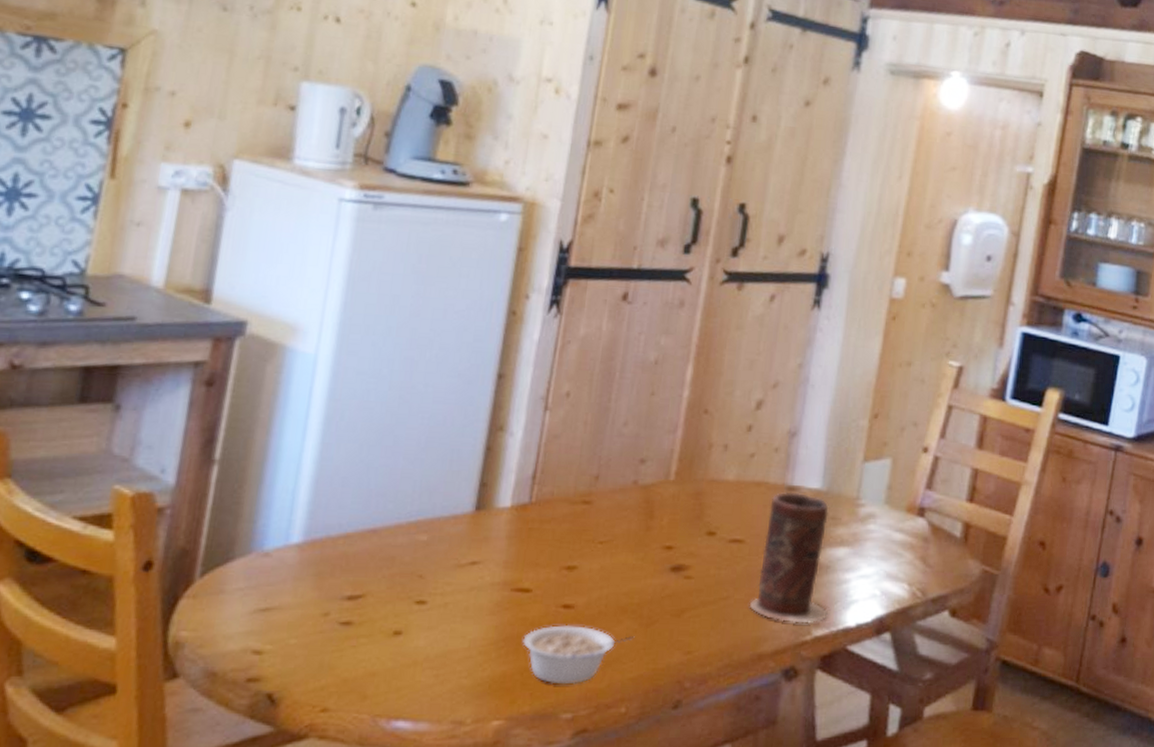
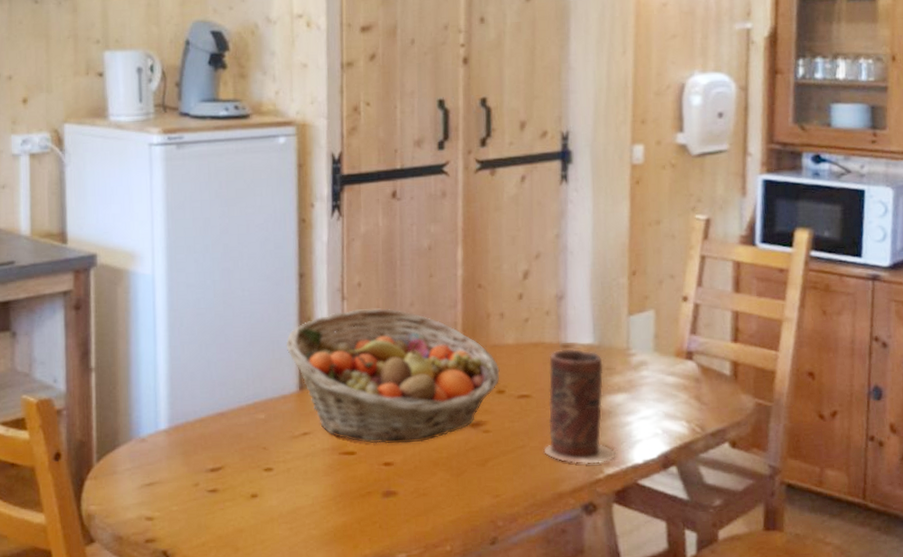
fruit basket: none [467,423,714,584] -> present [286,308,500,444]
legume: present [522,625,634,685] -> none [355,479,448,530]

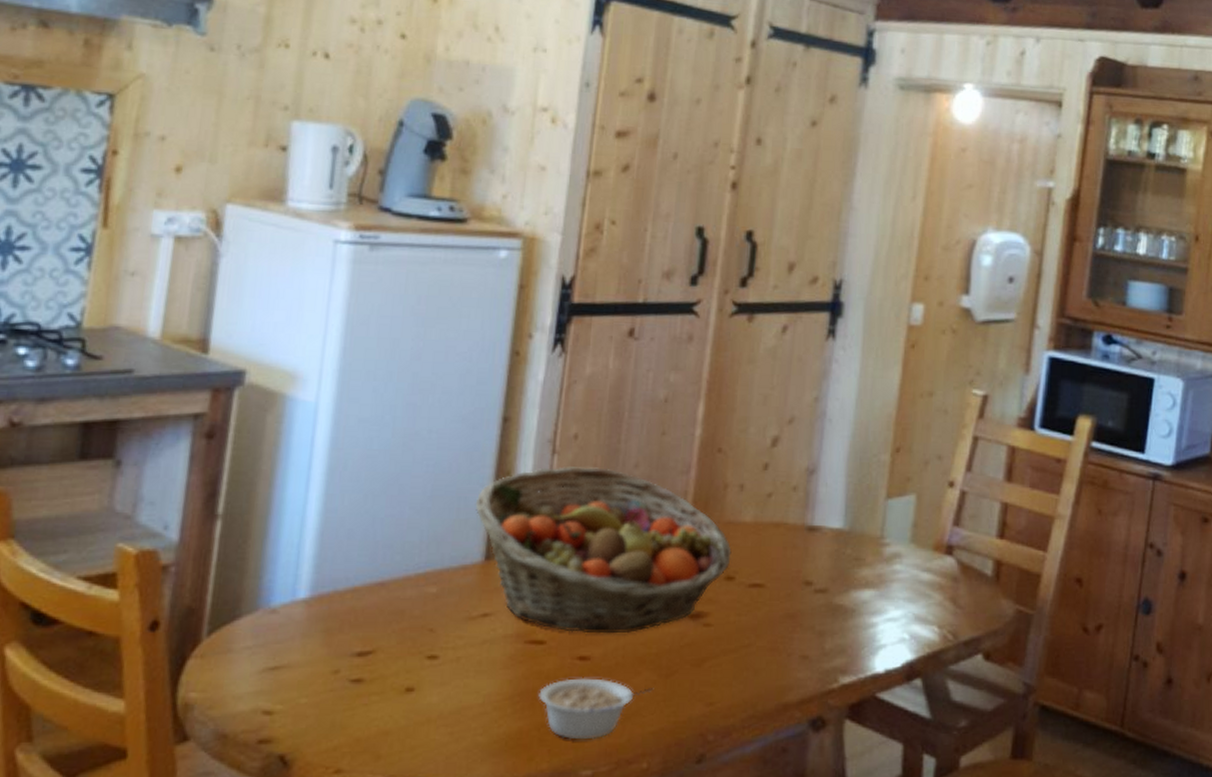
legume: none [355,479,448,530] -> present [538,678,653,740]
vase: present [543,348,616,464] -> none [772,532,855,671]

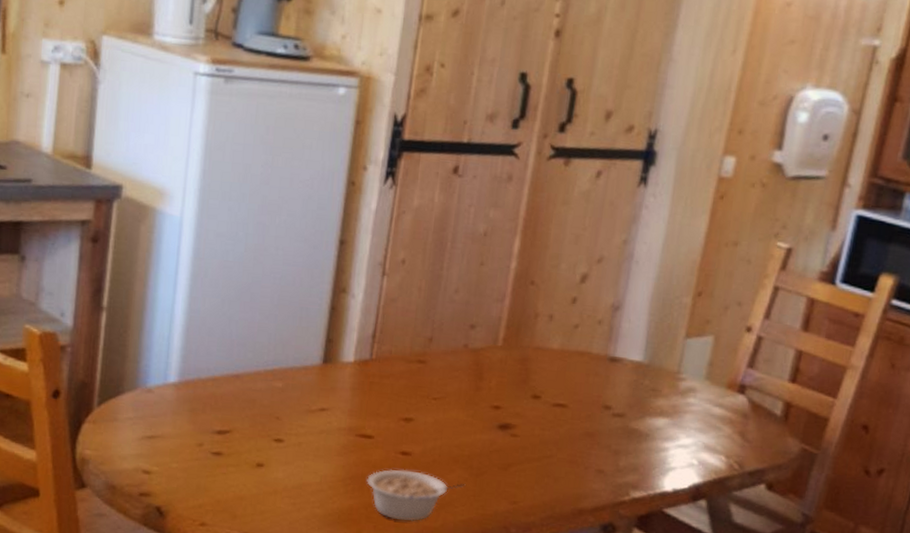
fruit basket: present [475,466,732,634] -> none [315,287,539,436]

